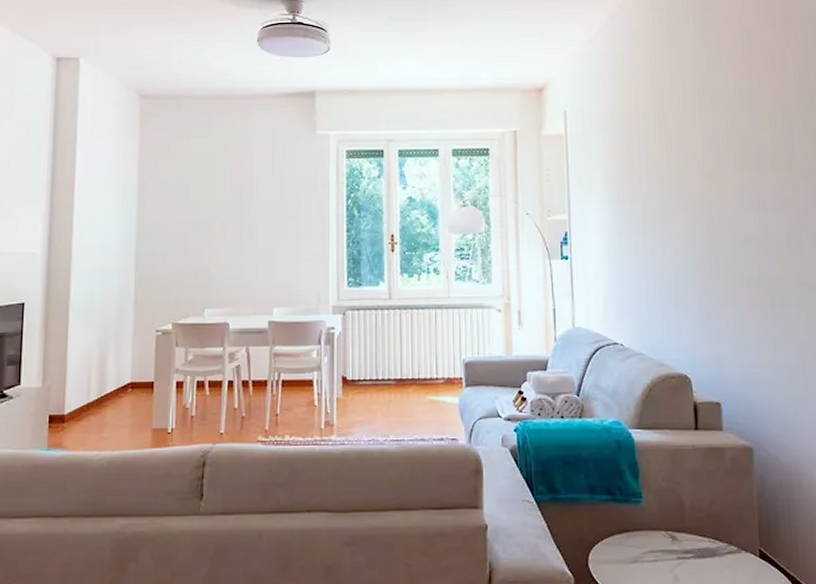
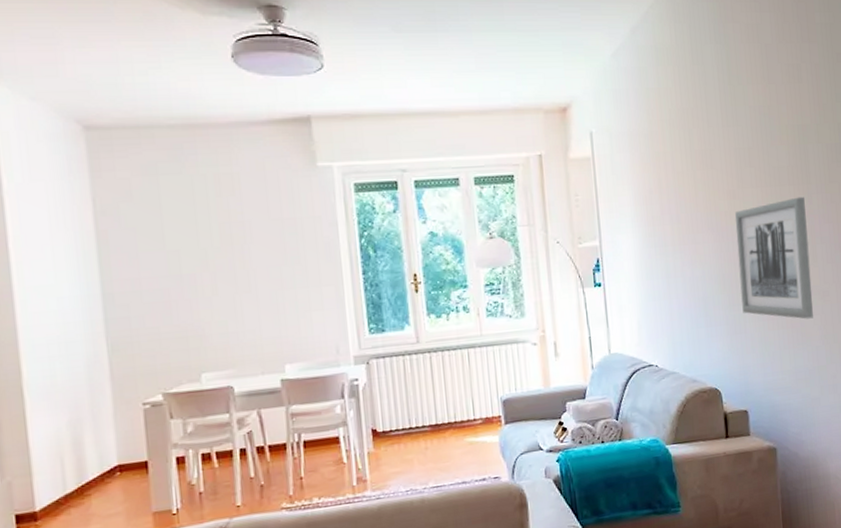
wall art: none [711,182,798,311] -> present [735,196,813,319]

